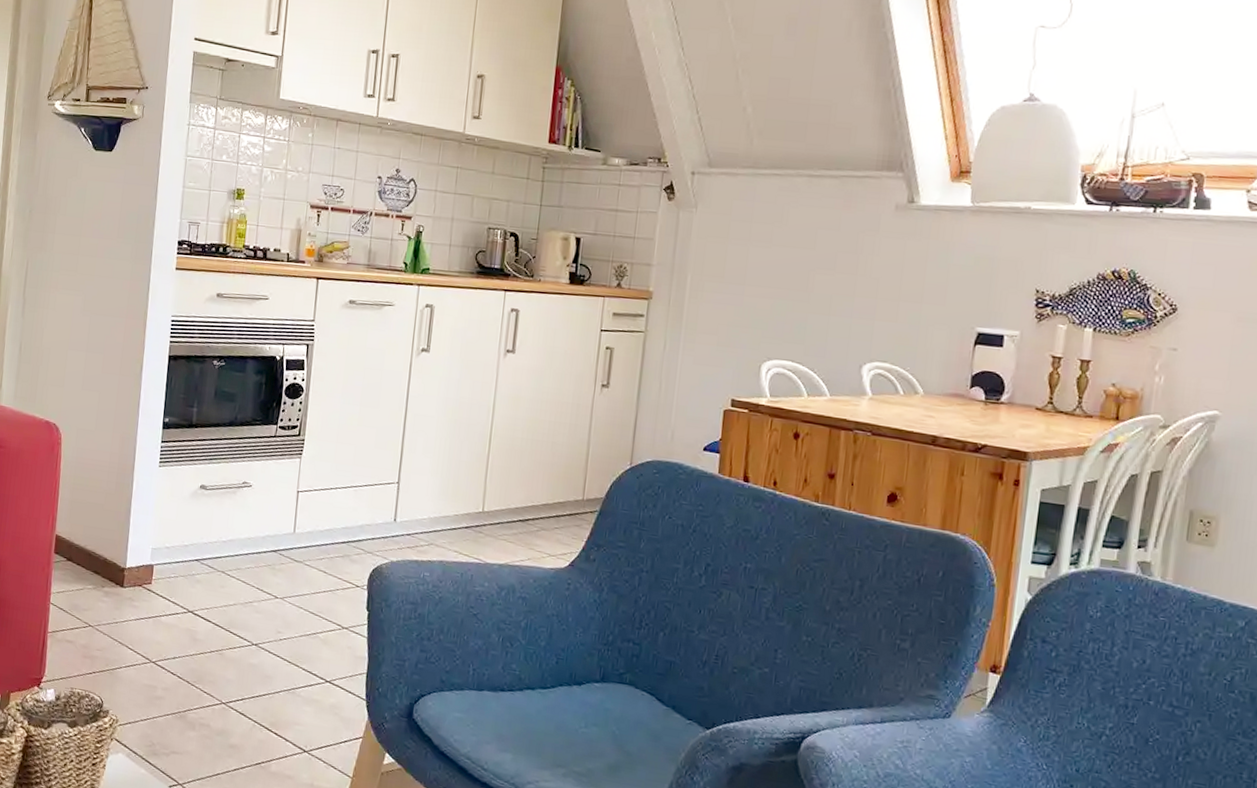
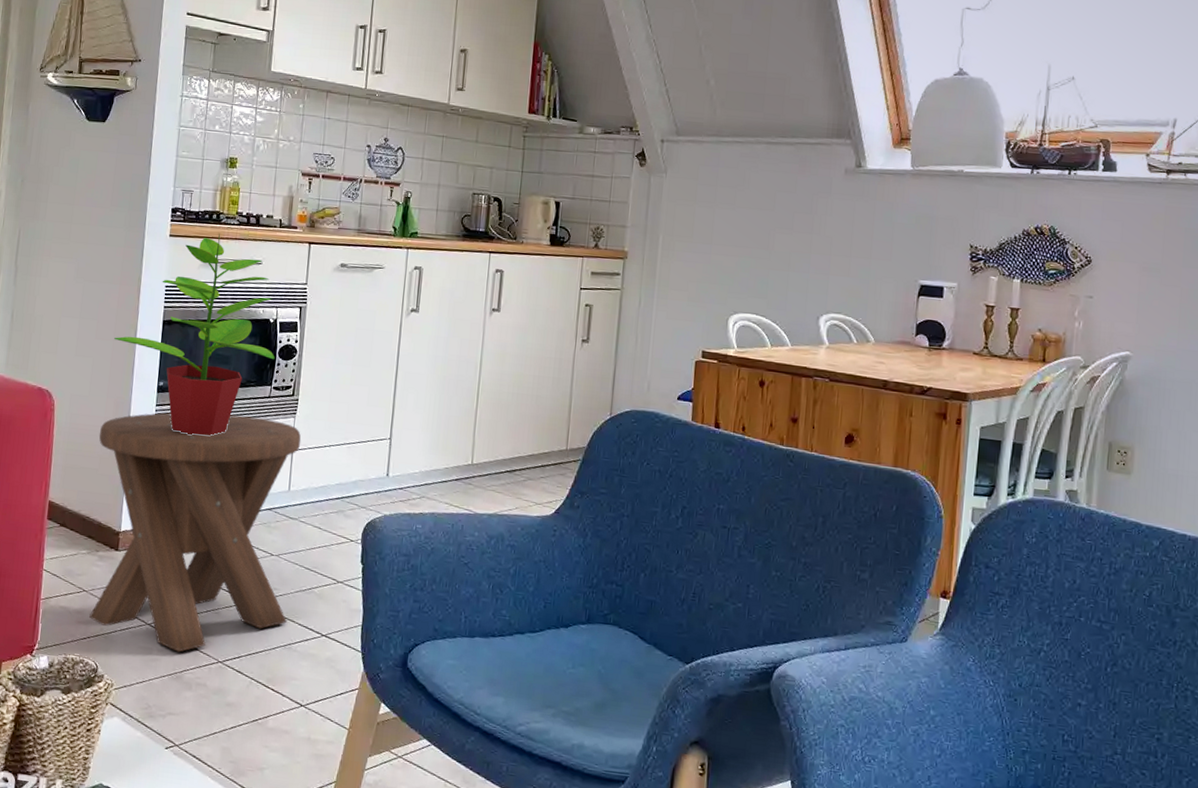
music stool: none [95,449,307,692] -> present [89,412,302,652]
potted plant: none [120,267,281,474] -> present [114,233,275,436]

